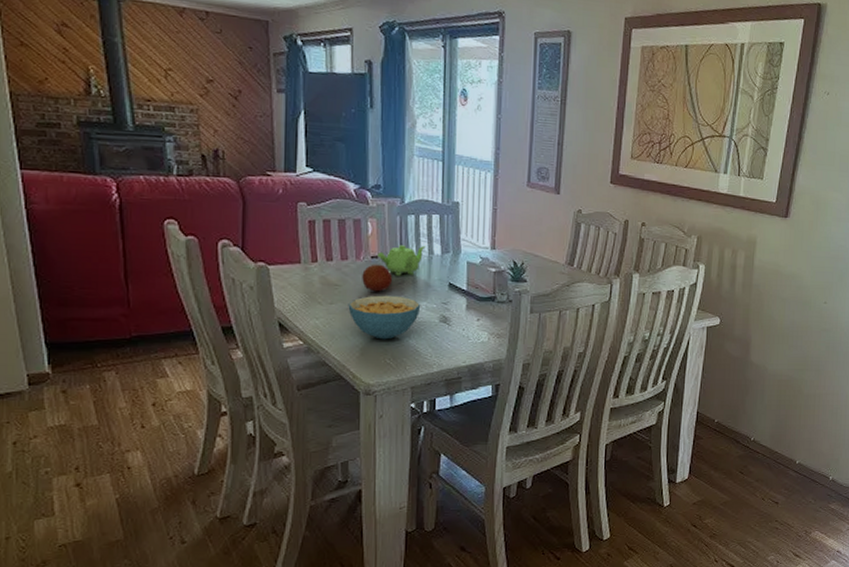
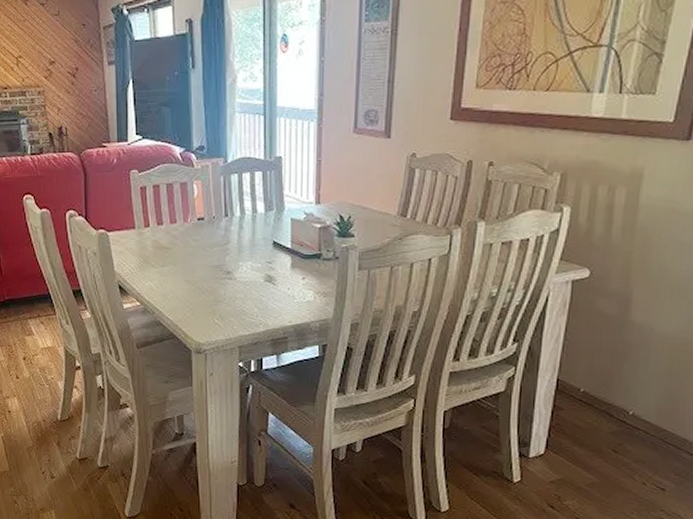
cereal bowl: present [348,295,421,340] -> none [178,256,246,300]
fruit: present [362,264,393,292] -> none [190,225,219,253]
teapot: present [377,245,426,276] -> none [203,205,249,237]

